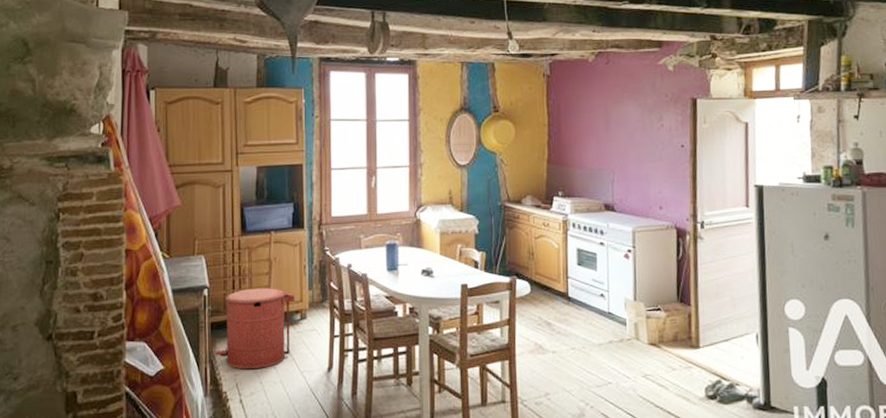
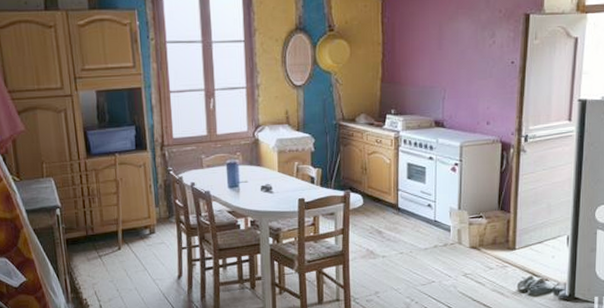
trash can: present [214,288,295,370] -> none [72,206,143,279]

